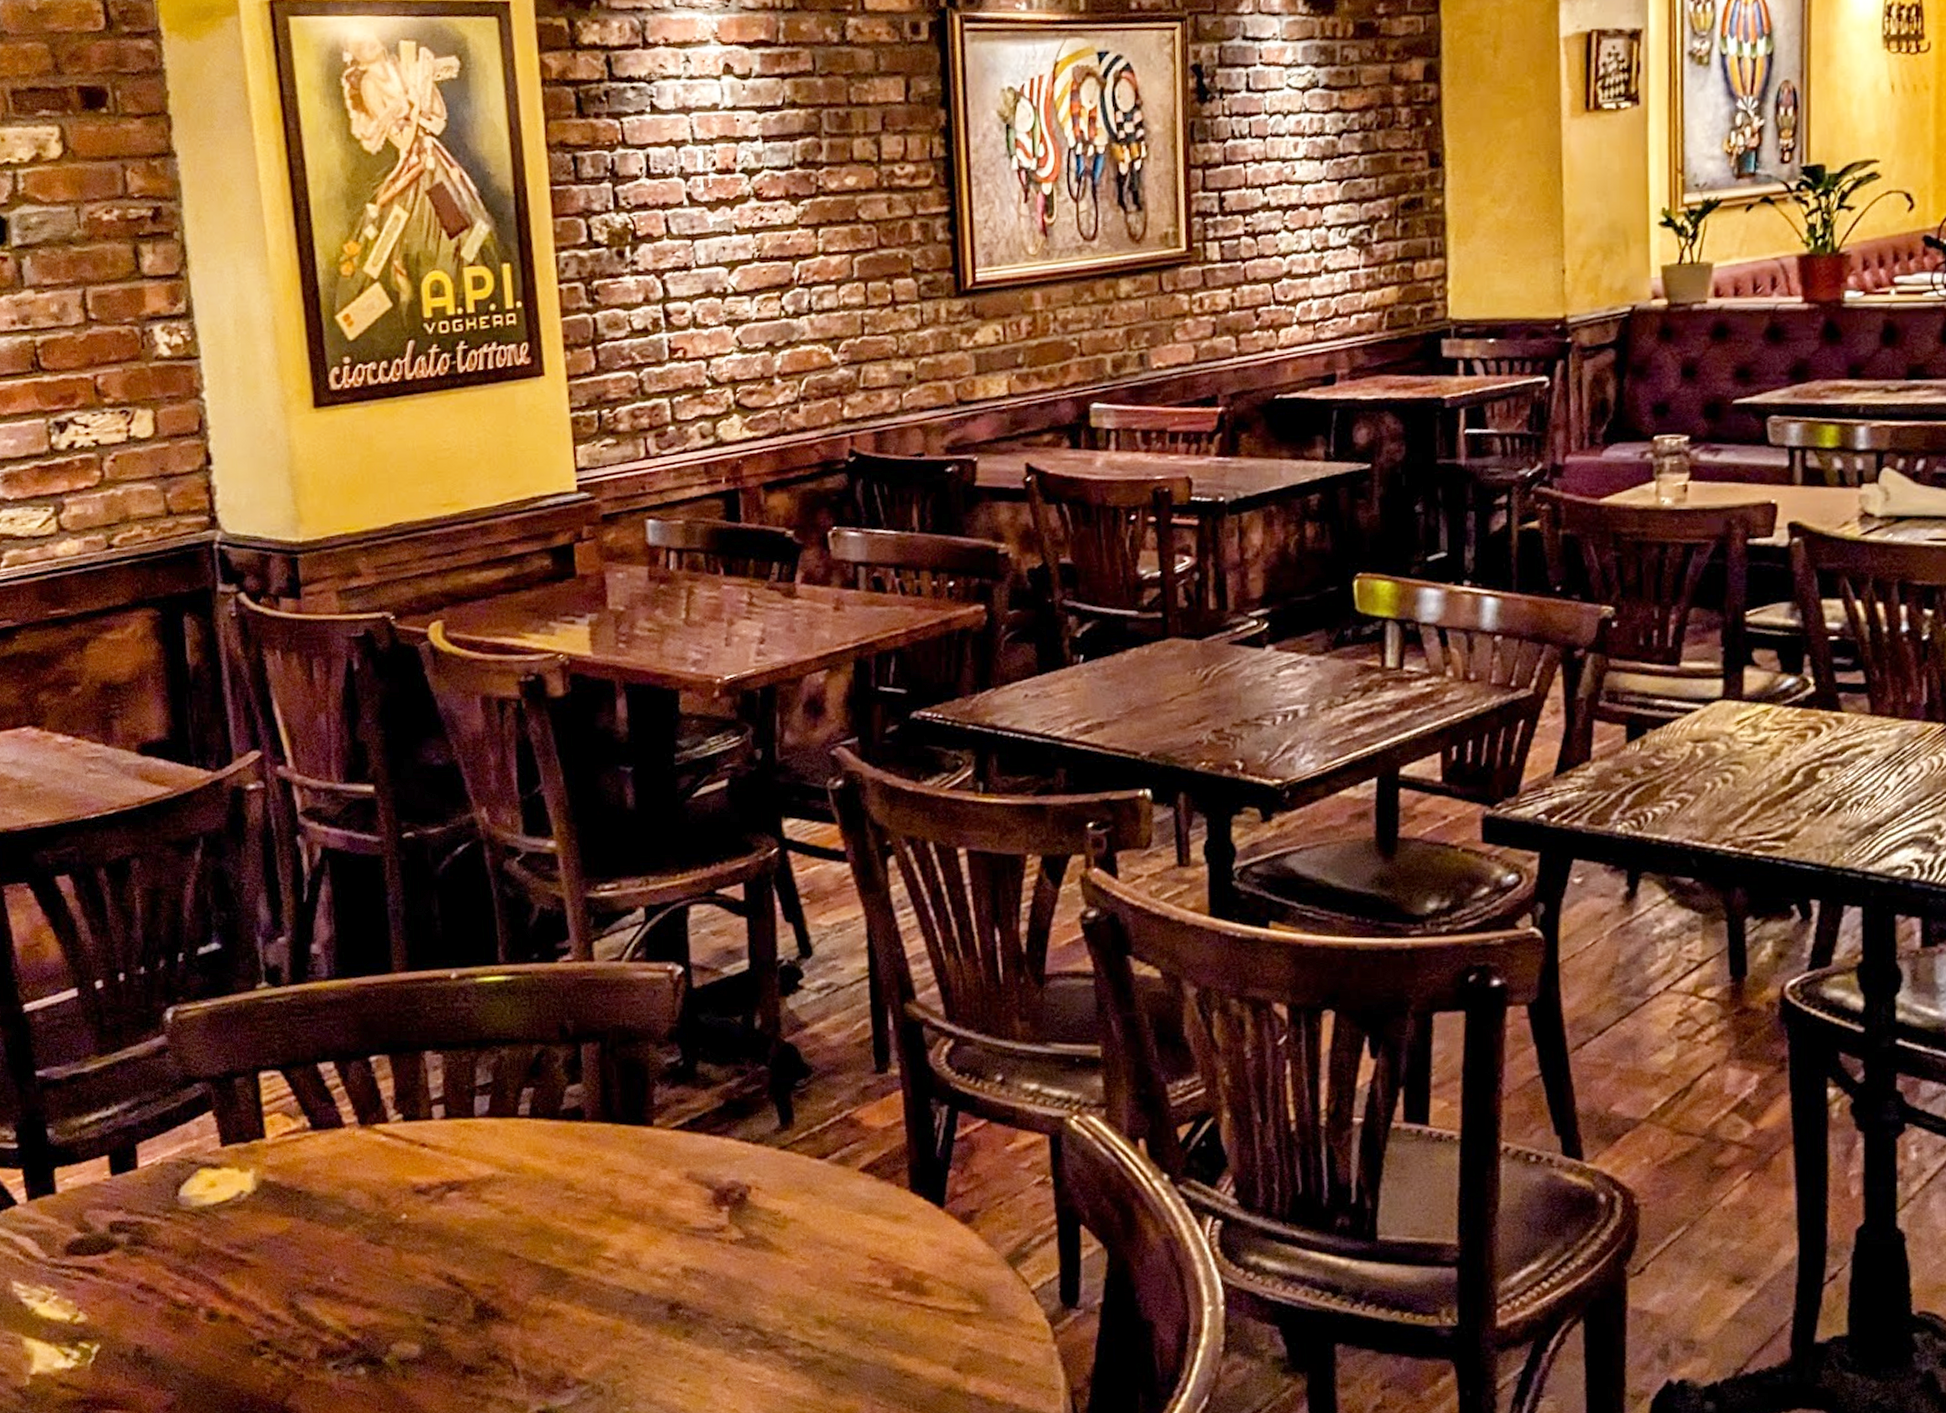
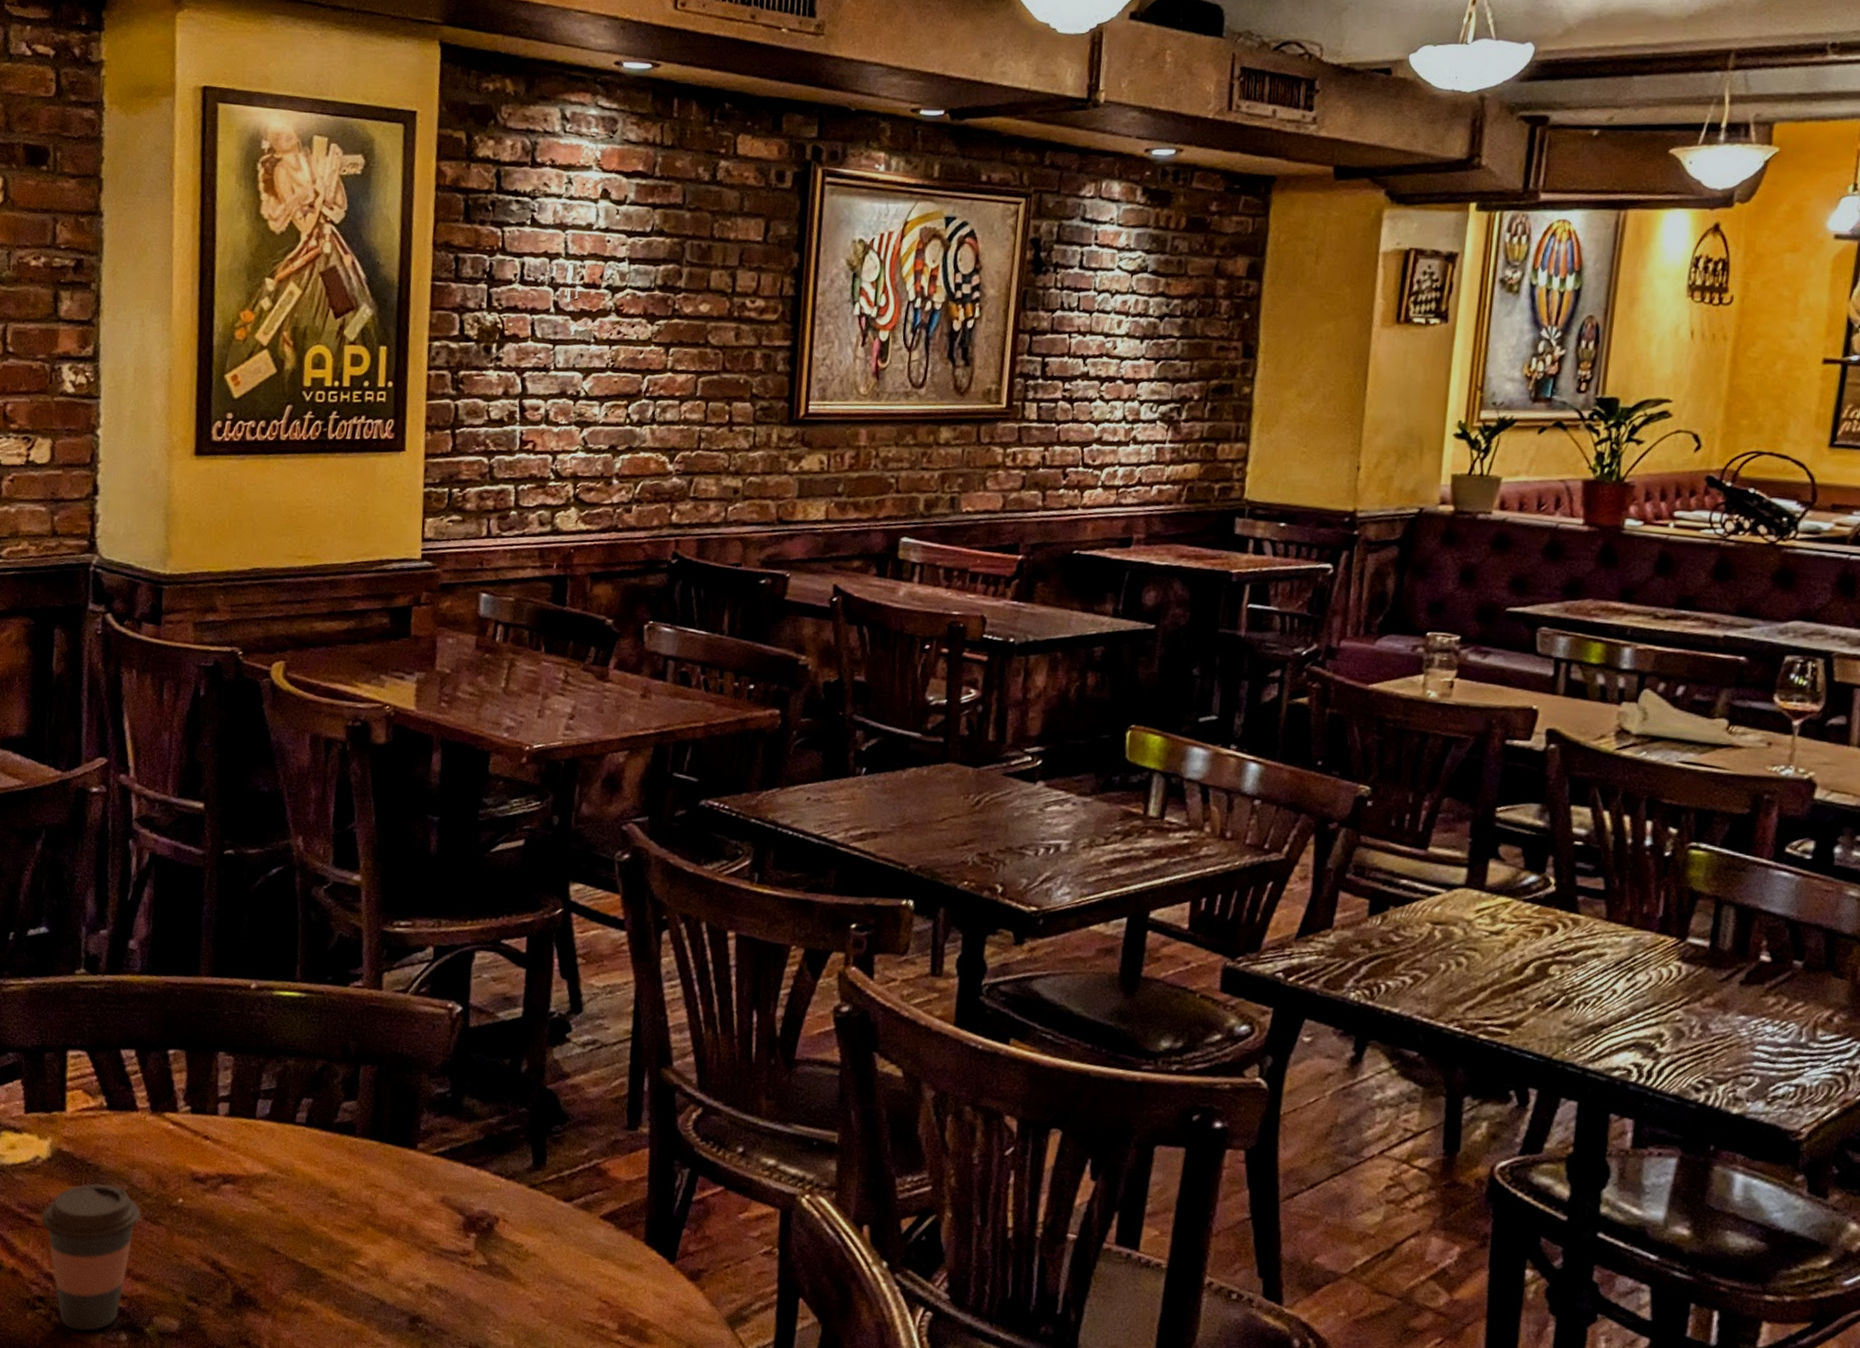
coffee cup: none [254,1210,364,1371] -> present [41,1183,142,1331]

